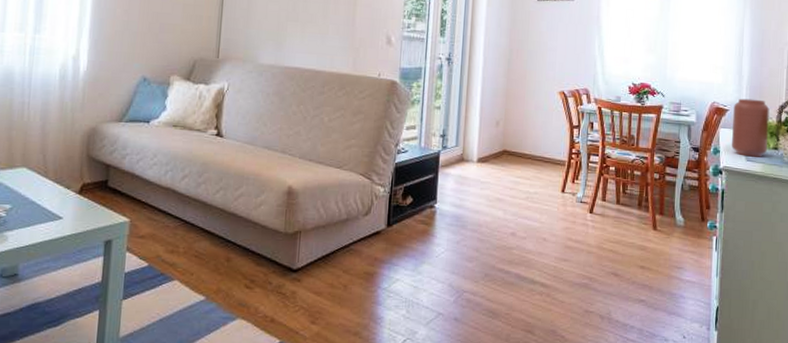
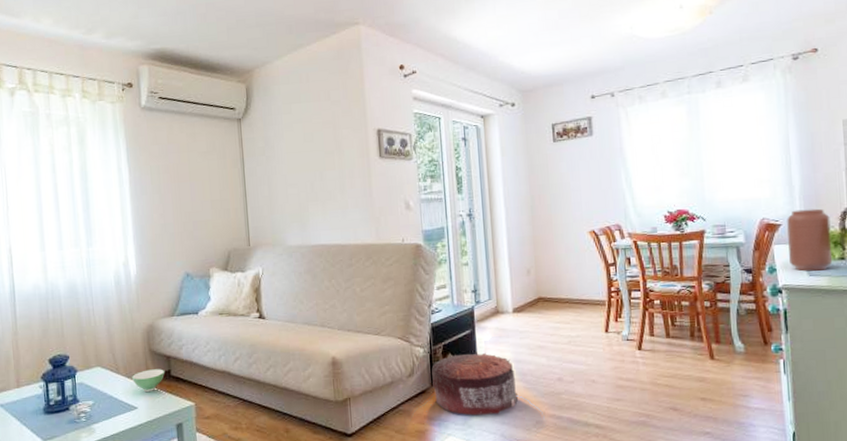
bowl: none [61,177,102,201] -> present [131,369,165,392]
pouf: none [387,197,472,263] -> present [431,352,519,416]

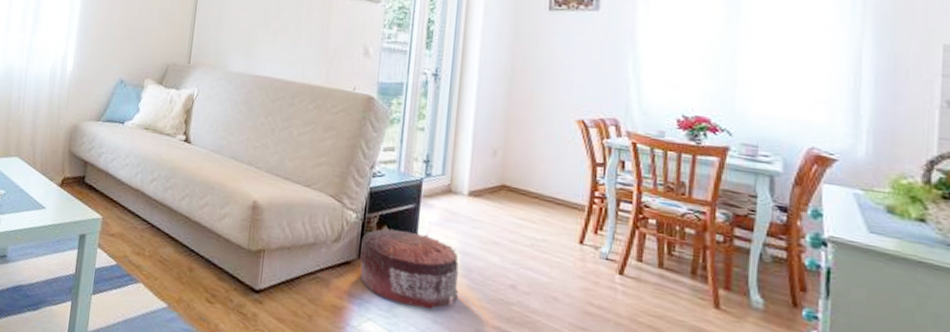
bowl: present [131,369,165,392] -> none [46,170,80,194]
vase: present [787,208,833,271] -> none [843,145,909,230]

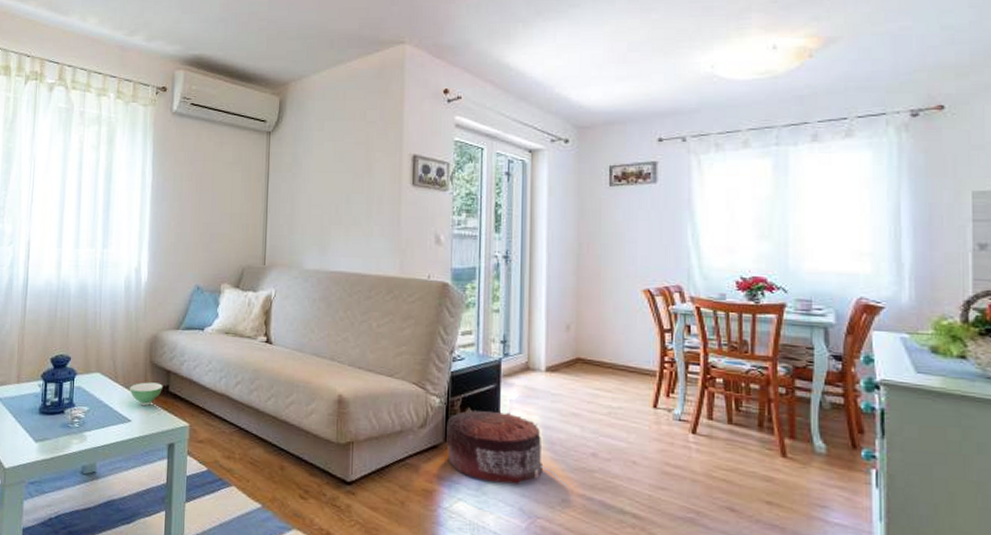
bowl: none [46,170,80,194] -> present [129,382,164,405]

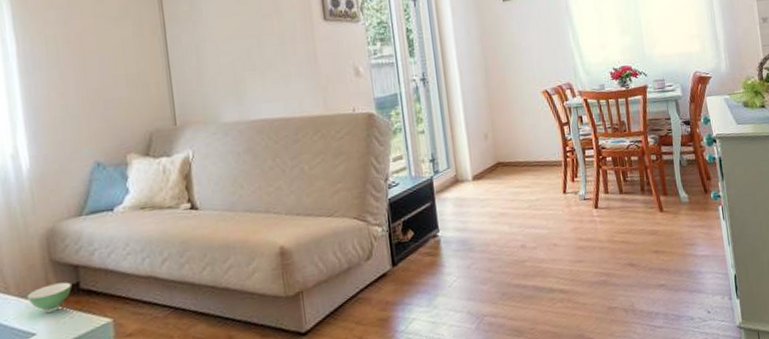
pouf: present [445,409,544,484] -> none [391,225,484,297]

